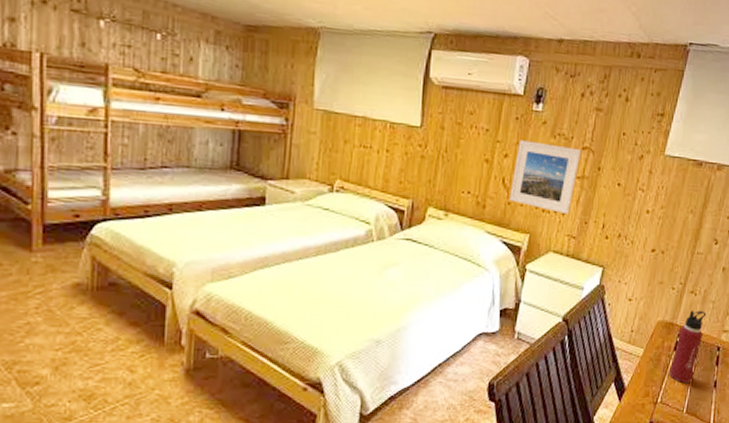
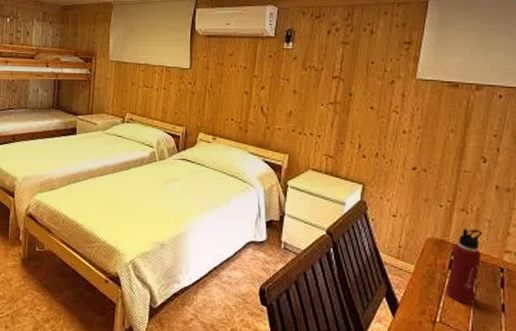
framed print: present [510,140,582,215] -> none [268,74,332,137]

